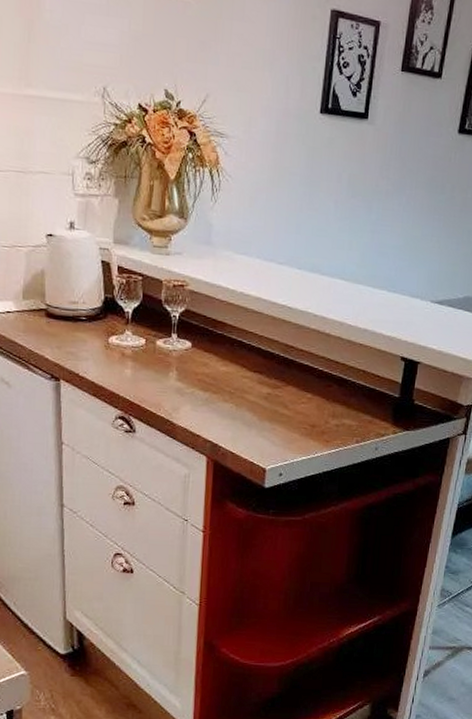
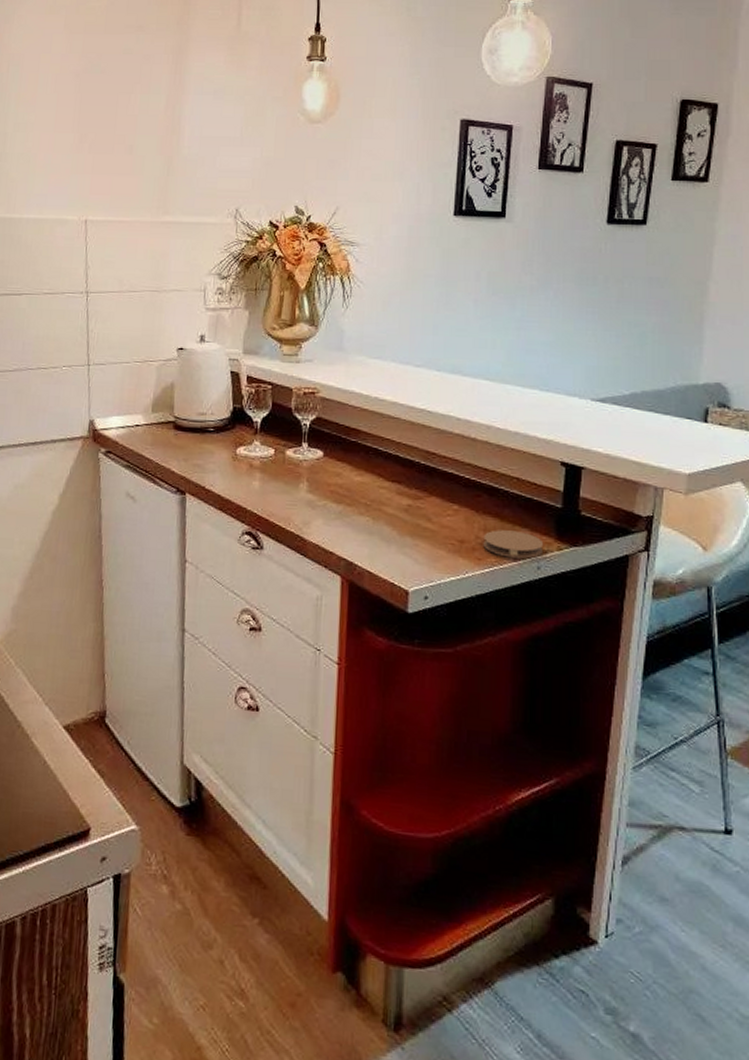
coaster: none [331,416,382,441] -> present [483,530,544,559]

